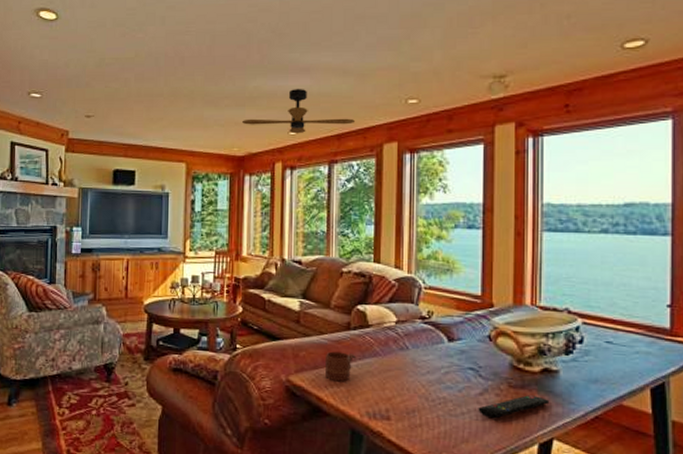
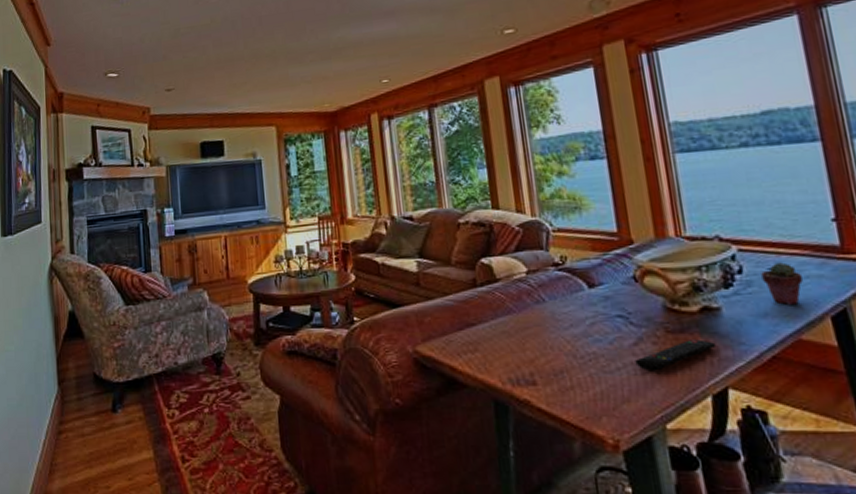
ceiling fan: present [241,88,356,134] -> none [329,33,451,82]
mug: present [325,351,357,382] -> none [453,313,489,347]
potted succulent: none [599,337,632,375] -> present [761,262,803,305]

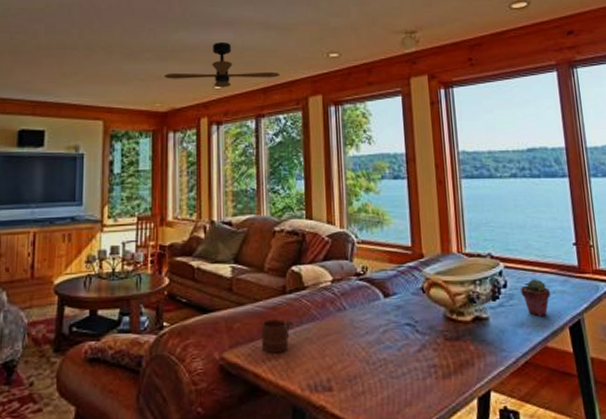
ceiling fan: none [329,33,451,82] -> present [163,41,281,88]
mug: none [453,313,489,347] -> present [262,319,294,354]
remote control: present [635,339,717,372] -> none [418,346,484,376]

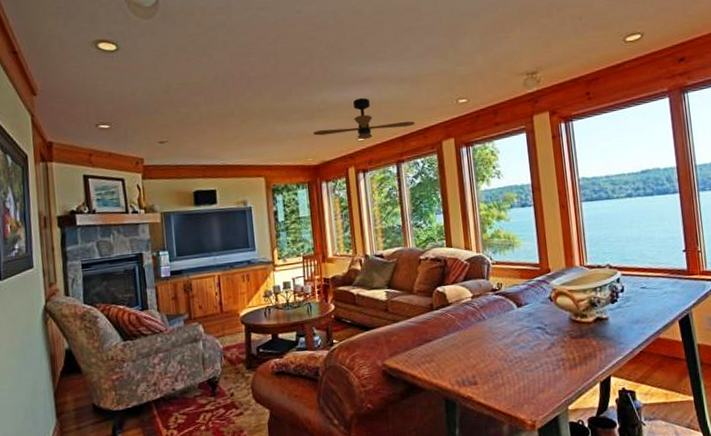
mug: present [262,319,294,354] -> none [415,331,442,359]
potted succulent: present [521,279,550,316] -> none [636,282,662,314]

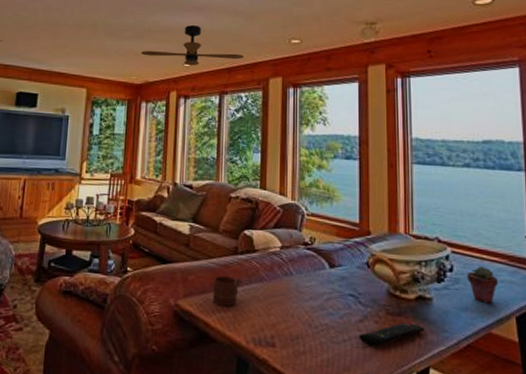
mug: none [415,331,442,359] -> present [213,276,243,307]
remote control: none [548,342,604,368] -> present [359,322,425,347]
potted succulent: none [636,282,662,314] -> present [467,266,498,303]

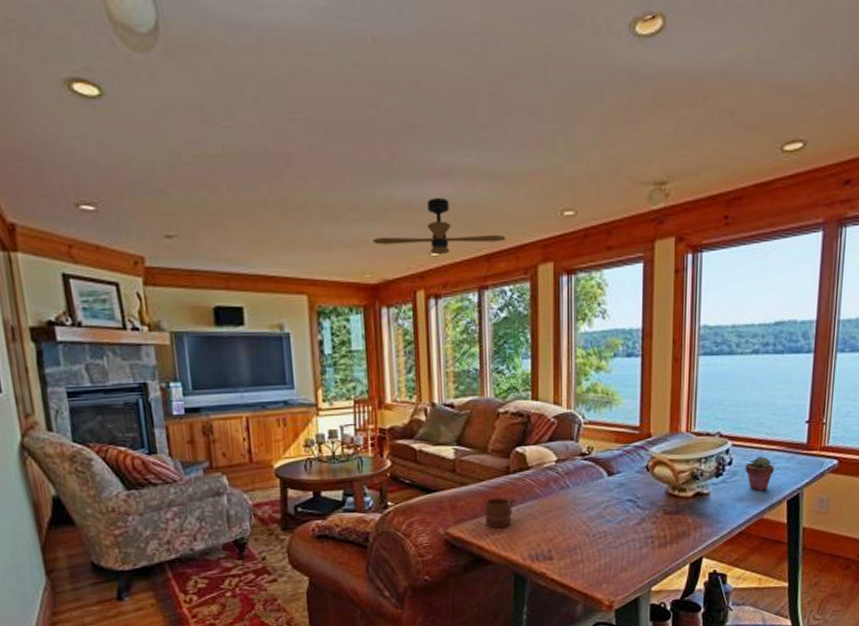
remote control: present [359,322,425,347] -> none [636,519,701,546]

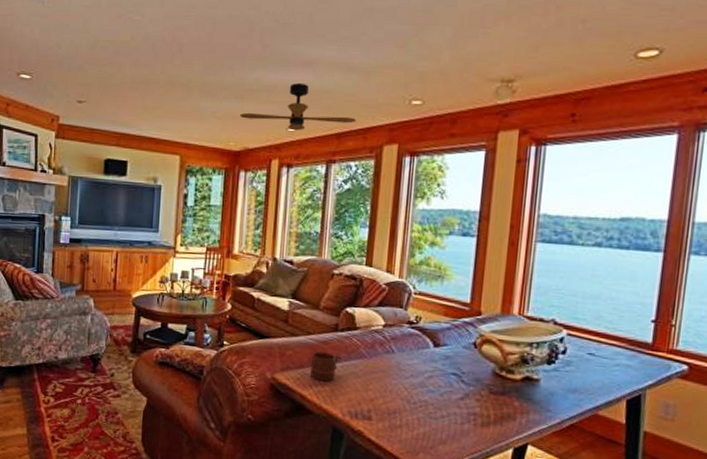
potted succulent: present [745,456,774,491] -> none [580,349,613,386]

